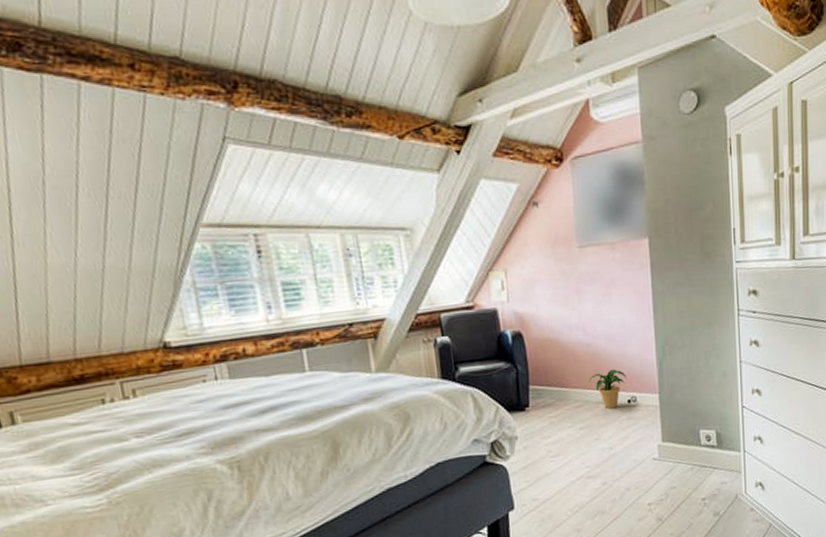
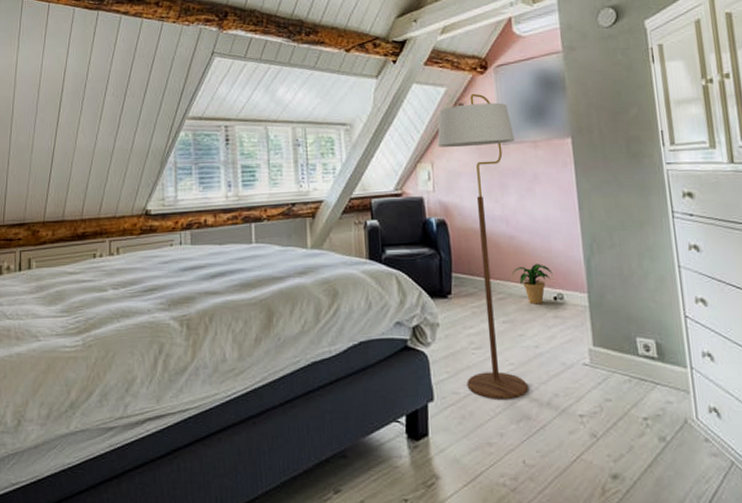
floor lamp: none [510,190,604,501] -> present [437,93,529,399]

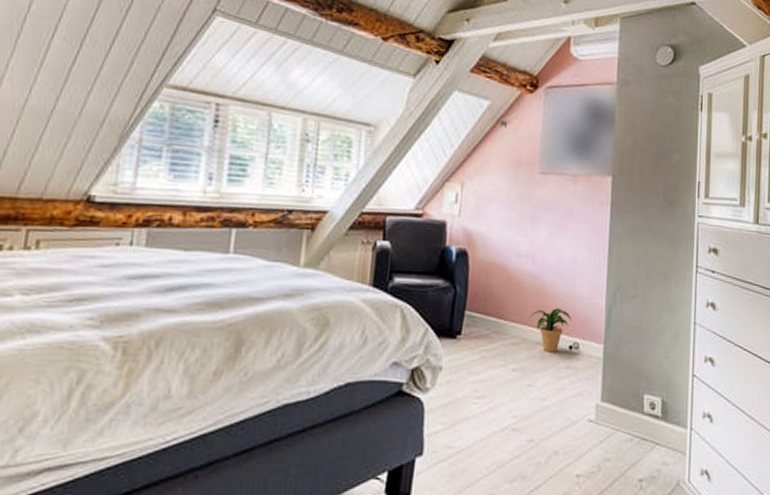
floor lamp: present [437,93,529,399] -> none [462,112,555,456]

